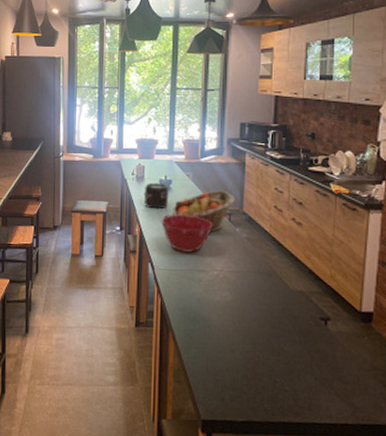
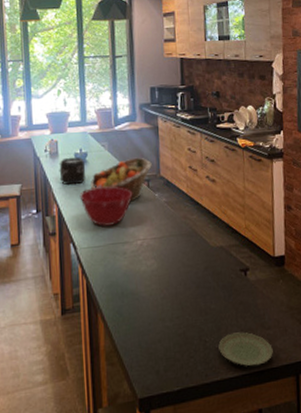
plate: none [289,379,349,418] -> present [218,332,273,367]

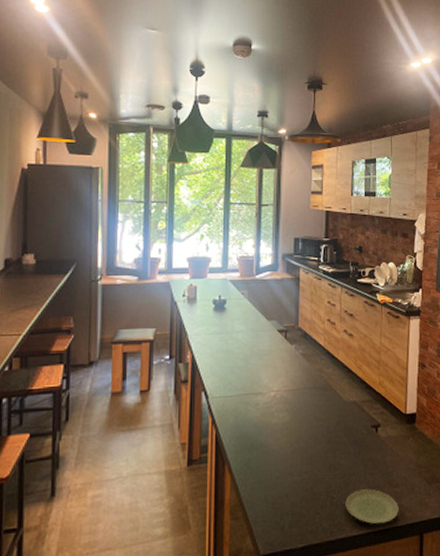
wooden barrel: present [59,156,86,186] -> none [196,303,224,332]
mixing bowl: present [79,186,133,226] -> none [215,335,269,376]
fruit basket: present [89,157,152,202] -> none [226,307,291,352]

